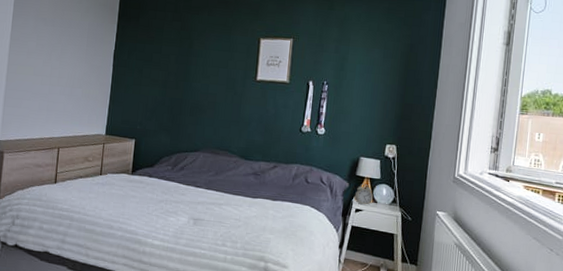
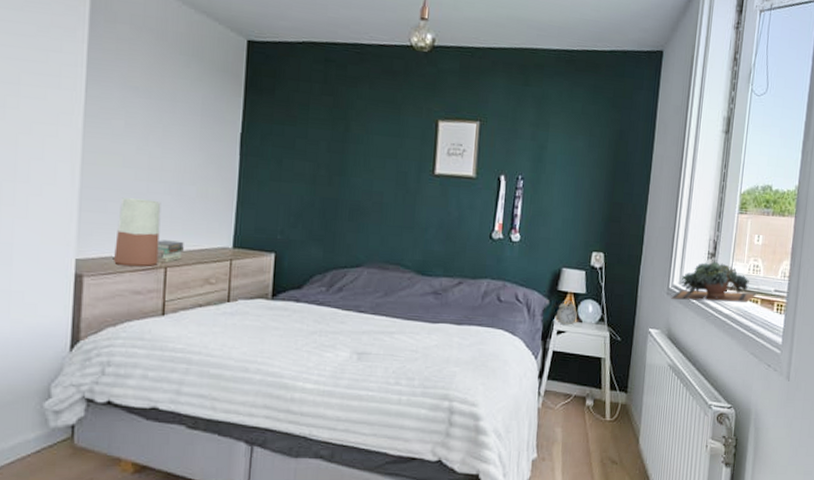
vase: none [24,97,58,148] -> present [114,197,161,267]
books: none [53,128,72,145] -> present [157,240,184,263]
succulent plant: none [457,155,539,192] -> present [671,261,758,303]

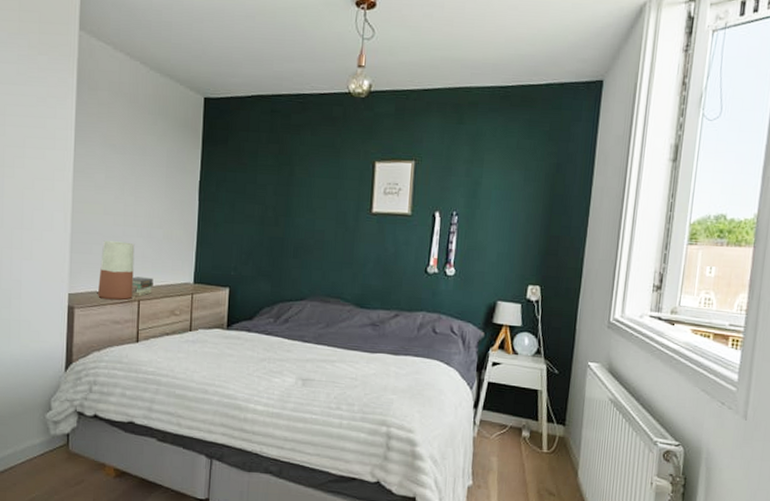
alarm clock: present [556,300,578,326] -> none [491,332,514,358]
succulent plant: present [671,261,758,303] -> none [612,294,710,337]

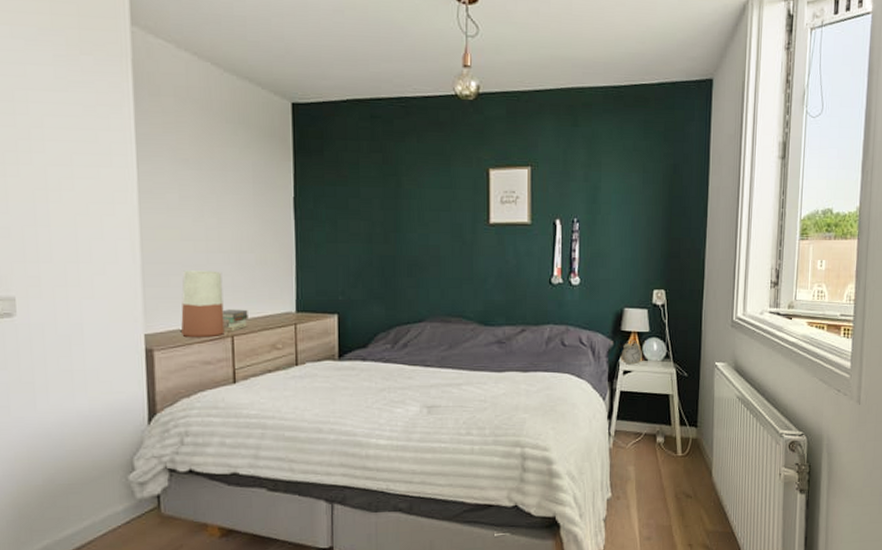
alarm clock: none [491,332,514,358] -> present [621,339,643,365]

